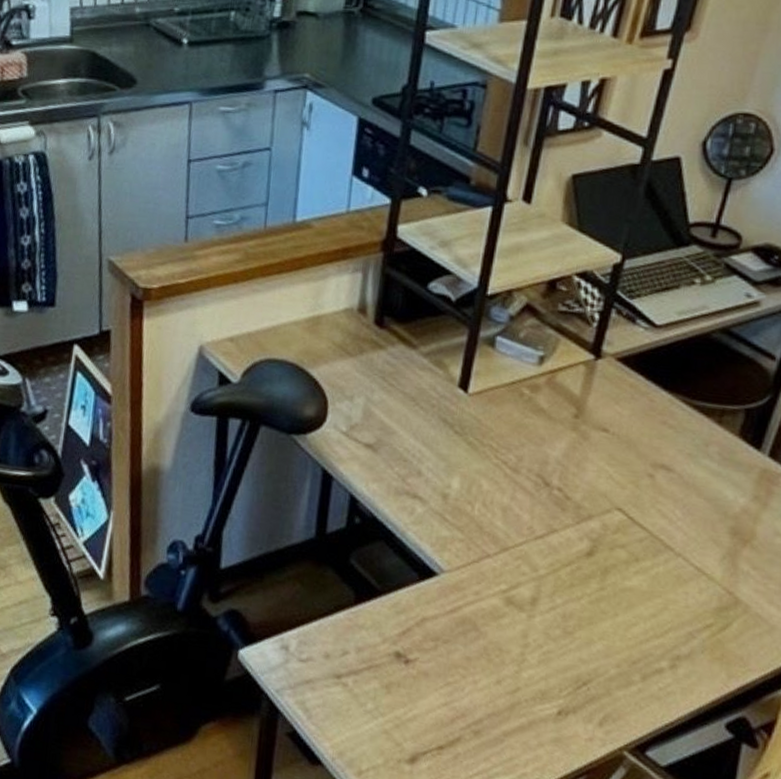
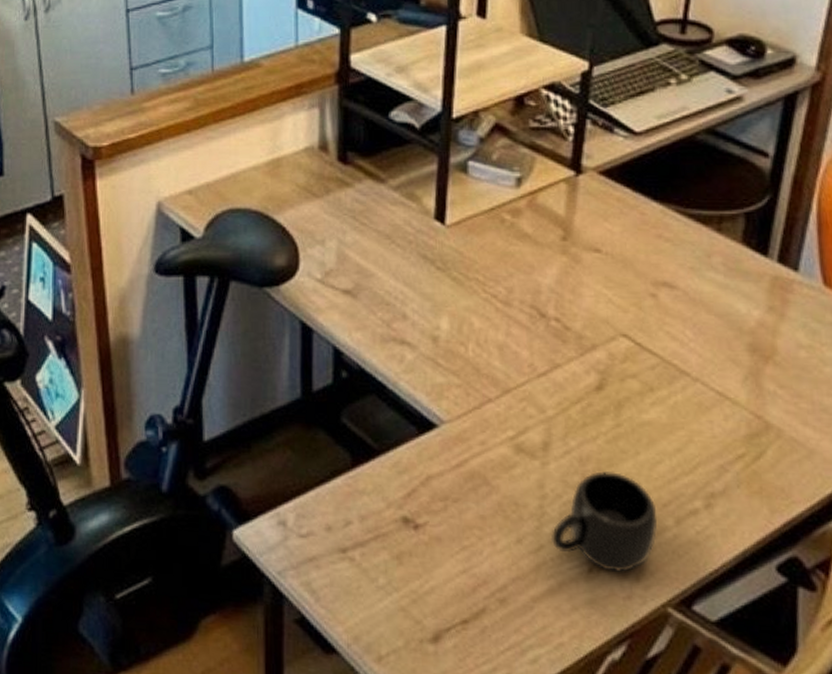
mug: none [527,628,627,717] -> present [550,471,658,572]

